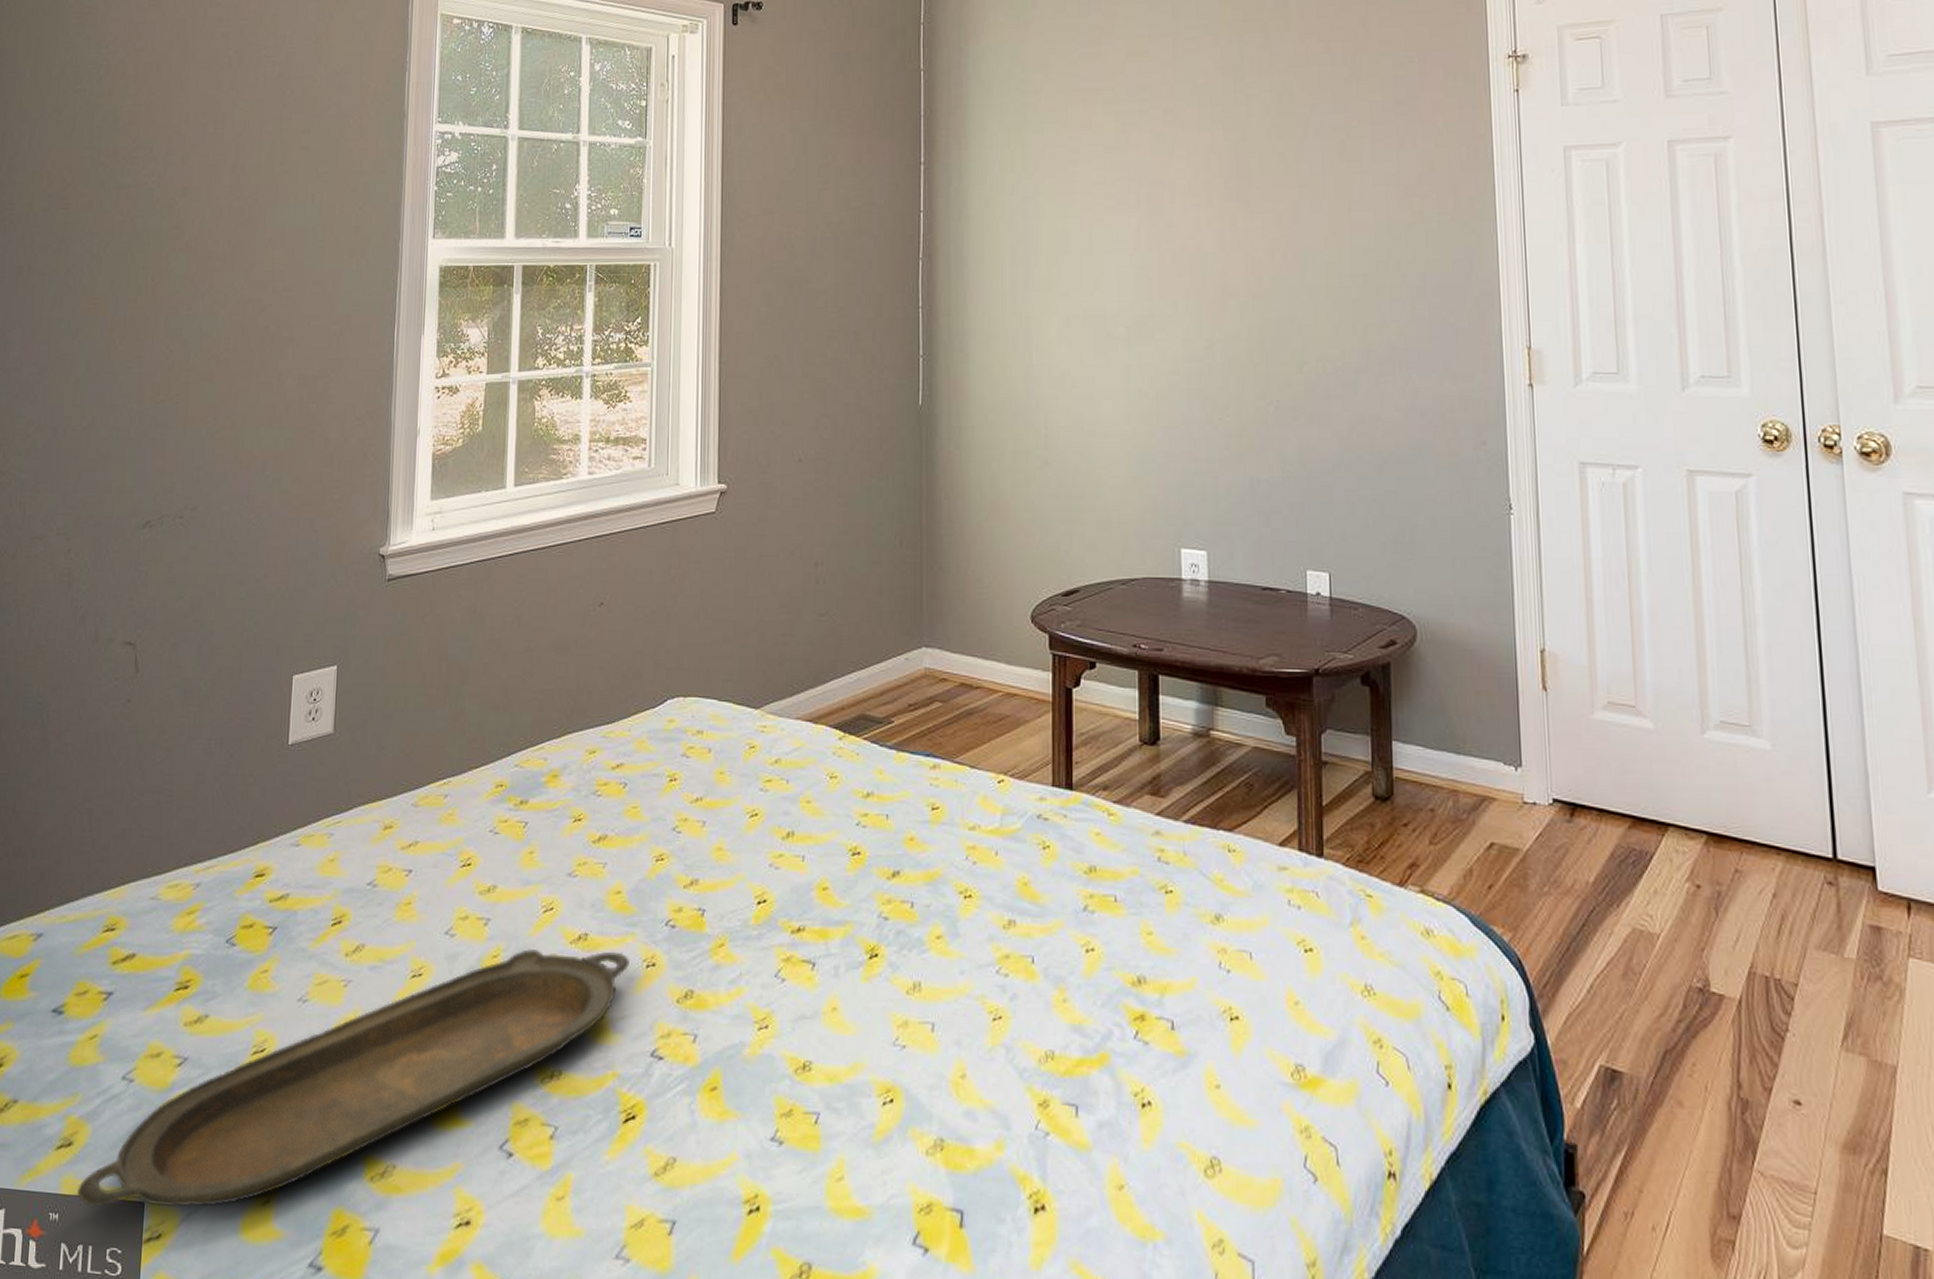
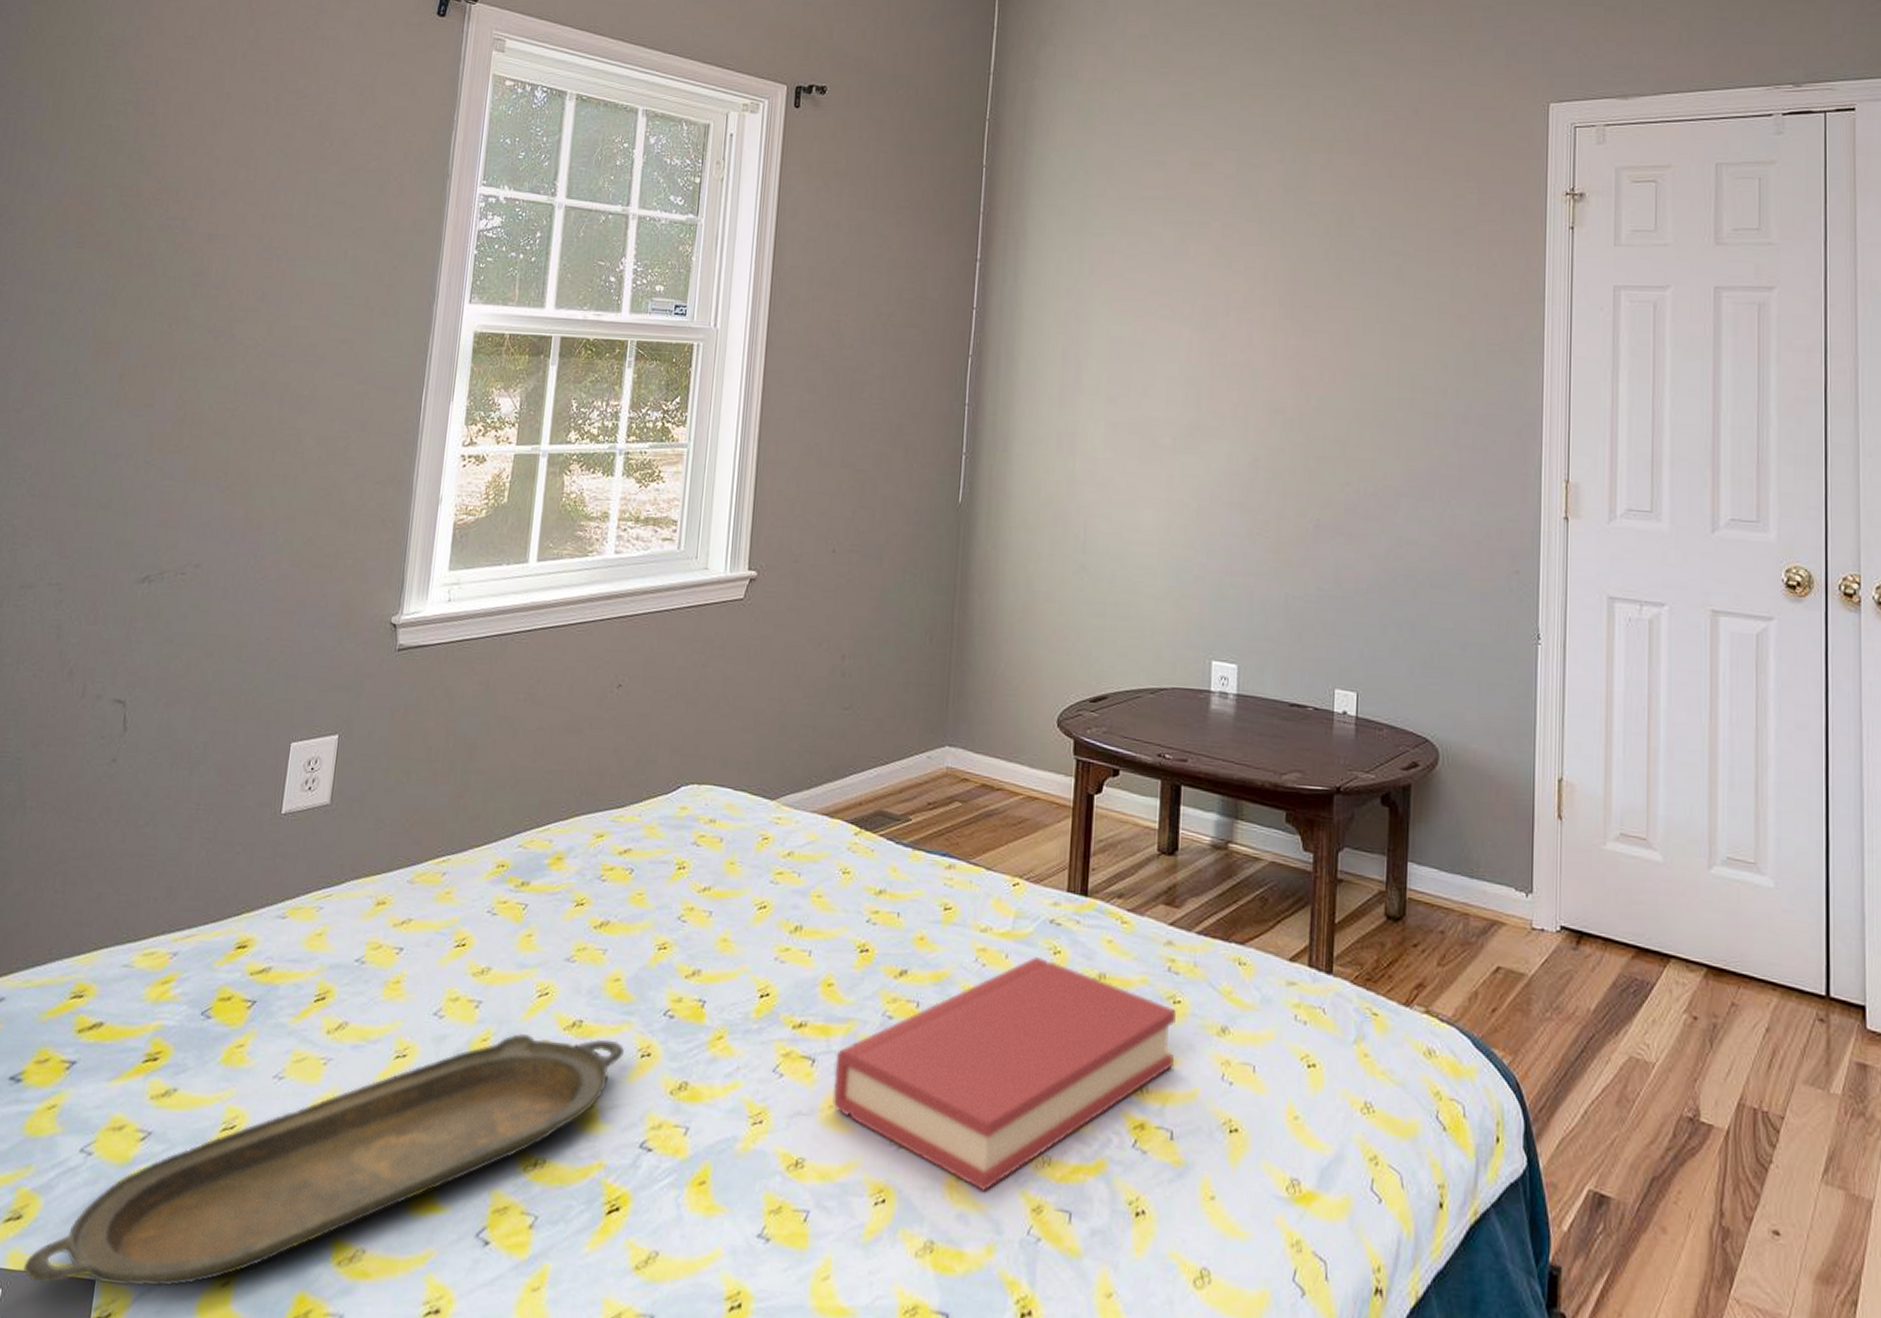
hardback book: none [835,851,1169,1088] -> present [832,956,1176,1192]

